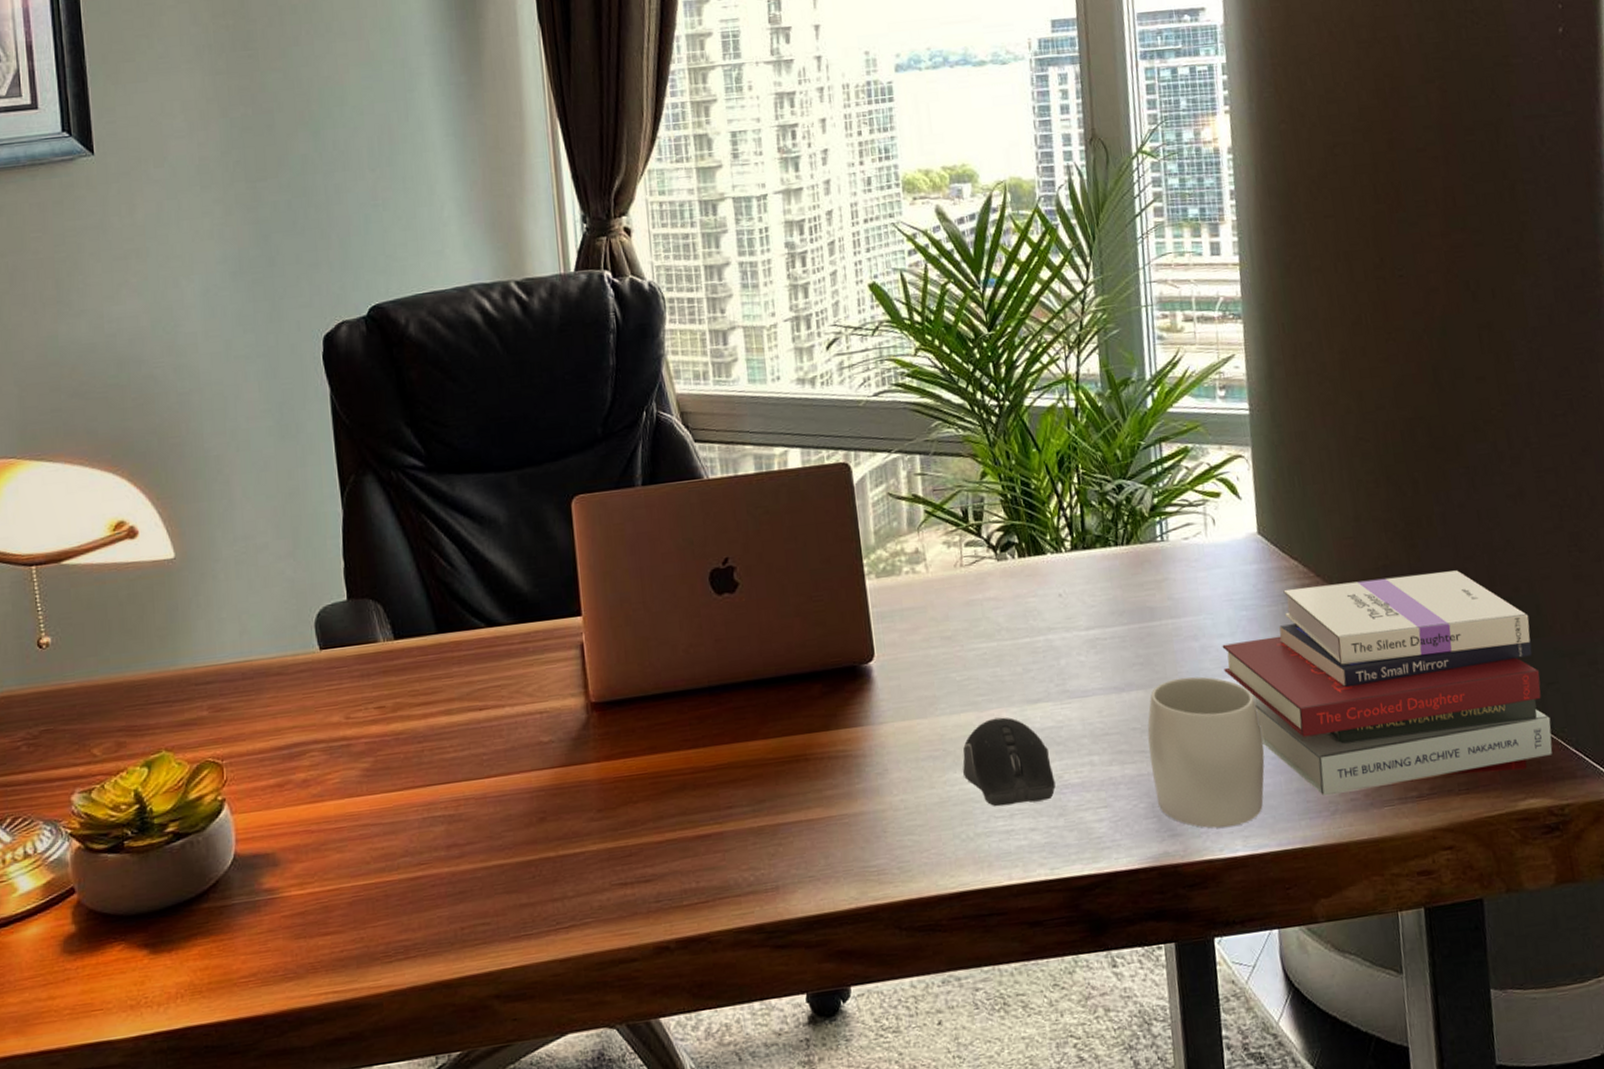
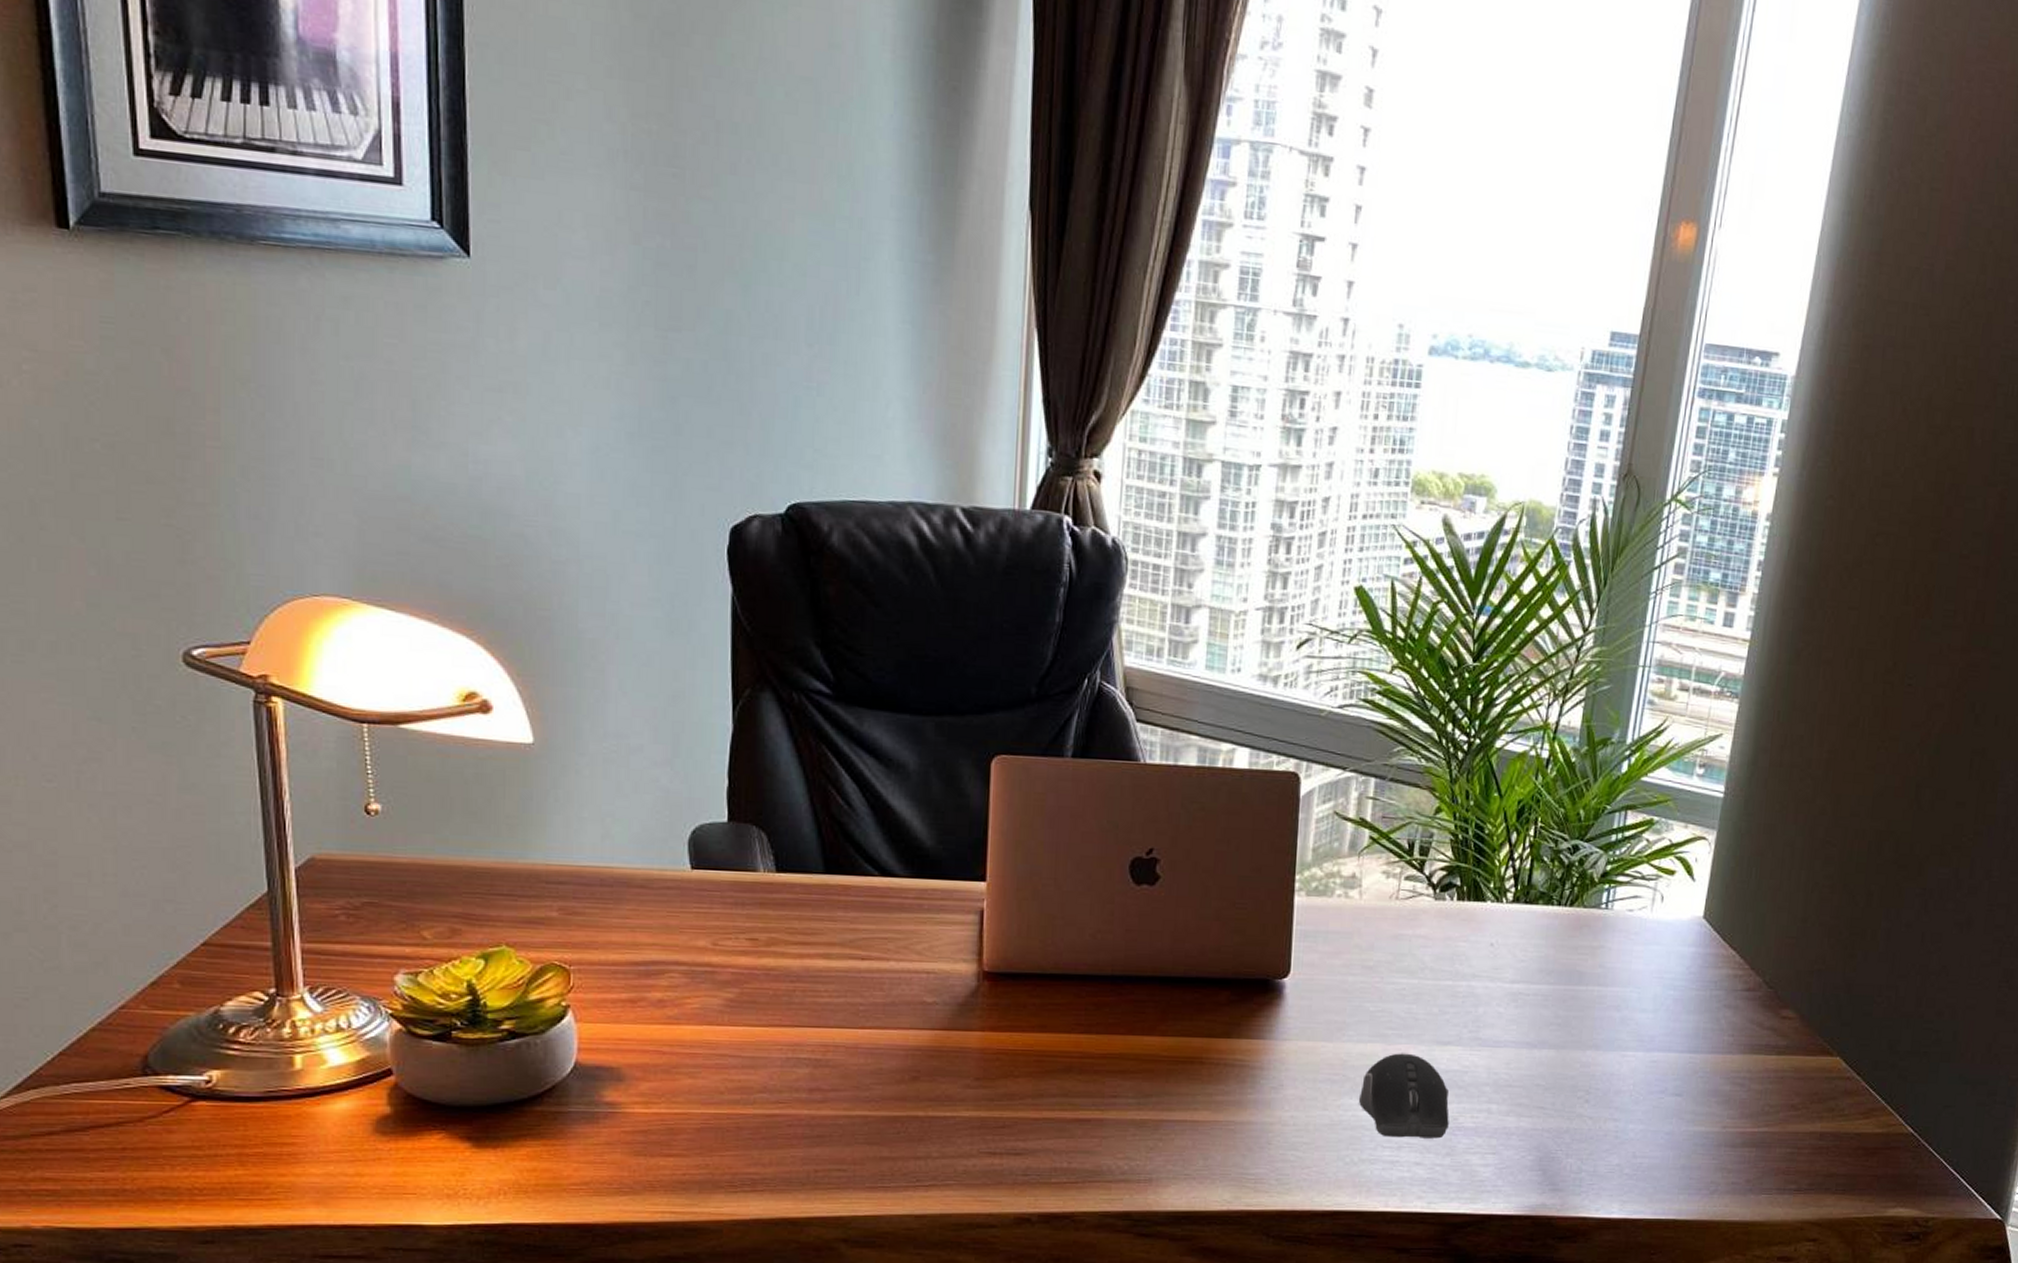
mug: present [1147,676,1265,829] -> none [1545,1044,1663,1191]
books: present [1222,570,1553,797] -> none [1639,976,1945,1180]

